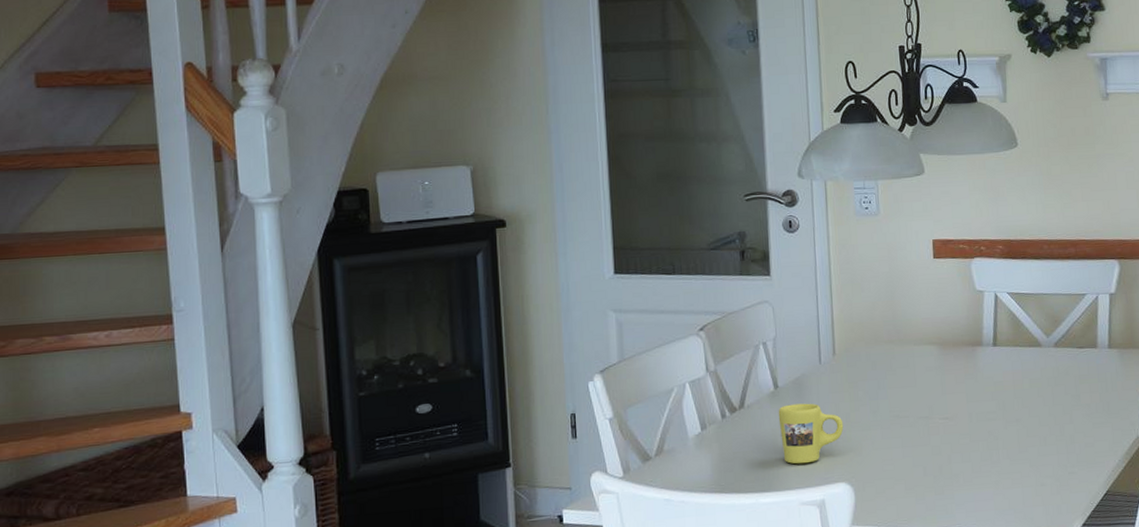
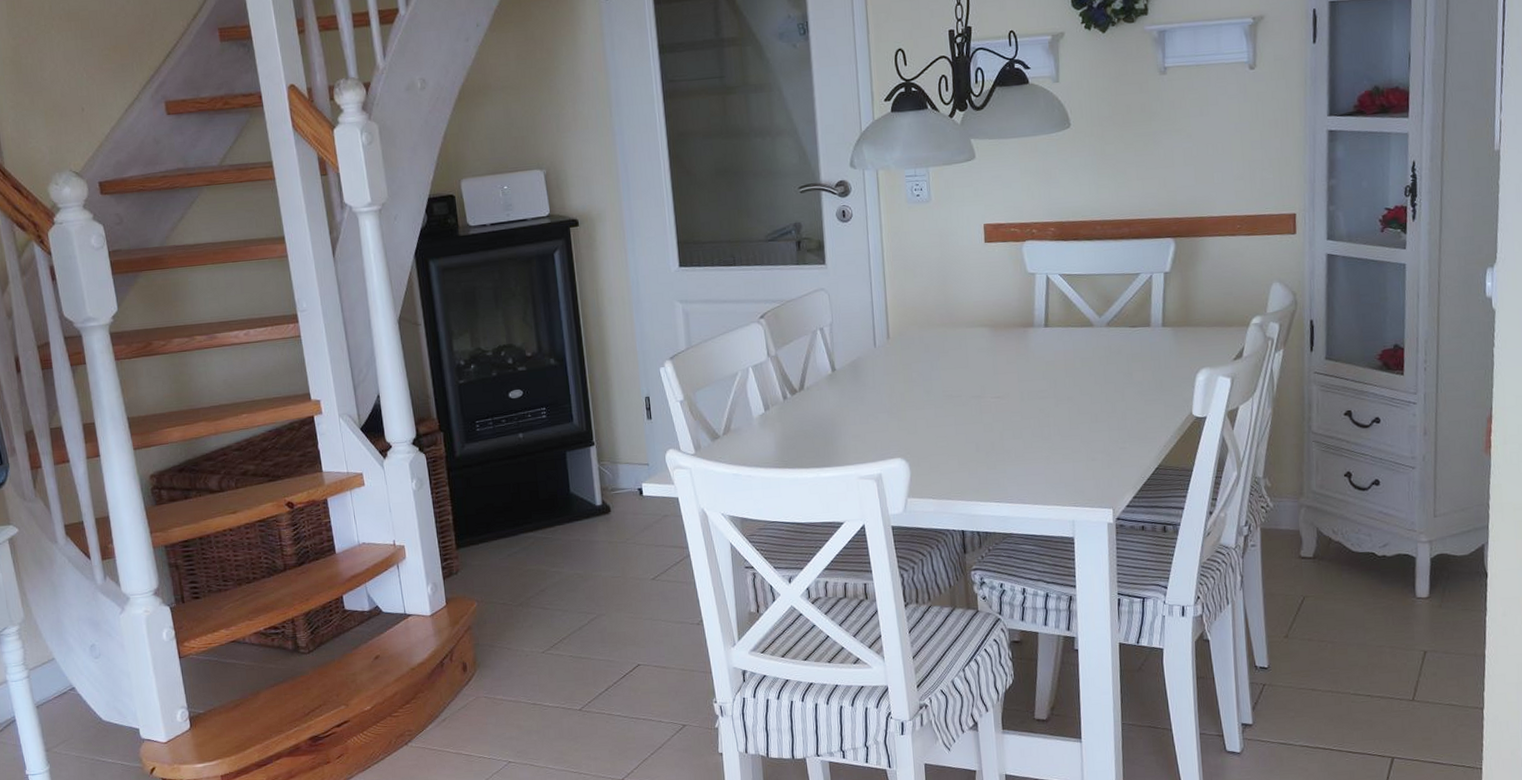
mug: present [778,403,844,464] -> none [836,384,899,442]

